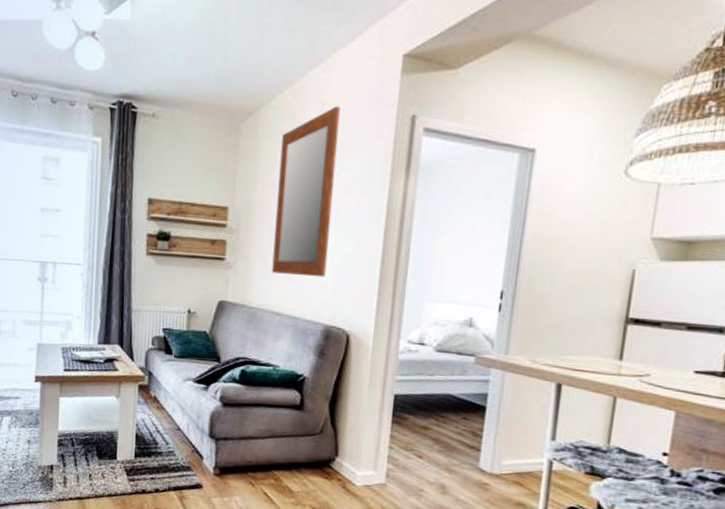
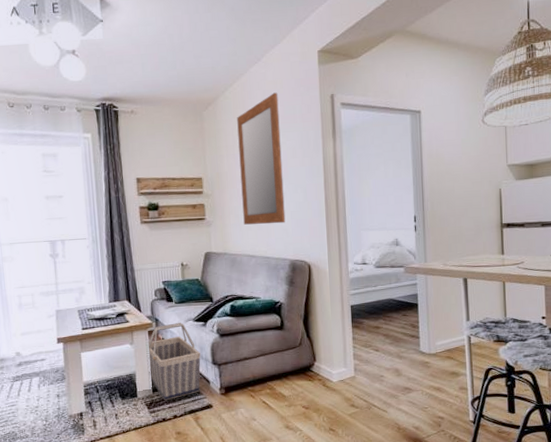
basket: none [133,380,196,470] -> present [148,323,201,401]

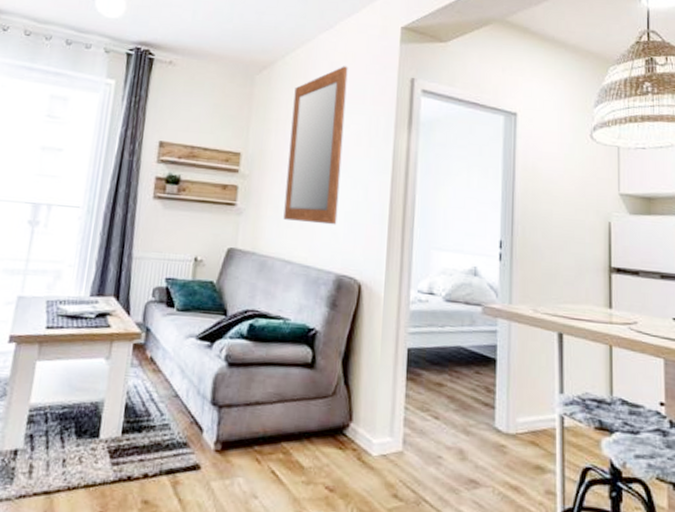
basket: present [148,323,201,401] -> none [122,337,198,450]

